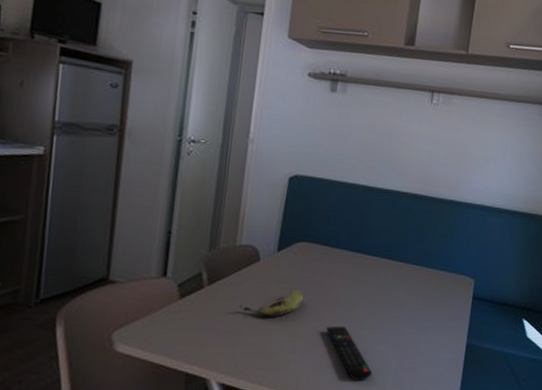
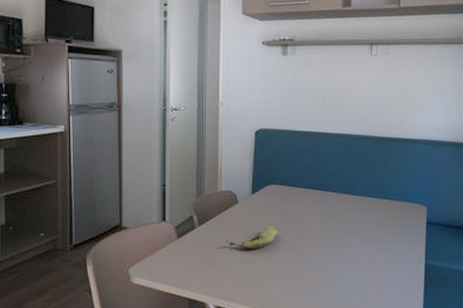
remote control: present [326,326,373,380] -> none [299,255,343,300]

